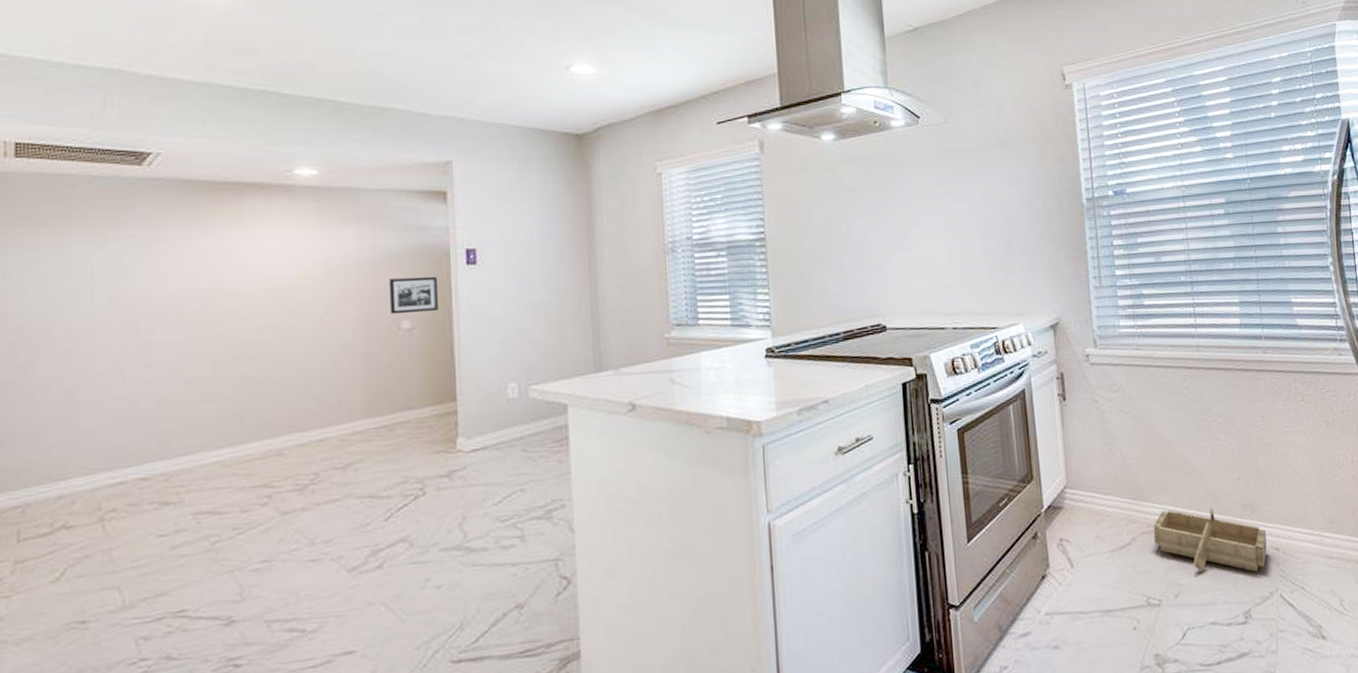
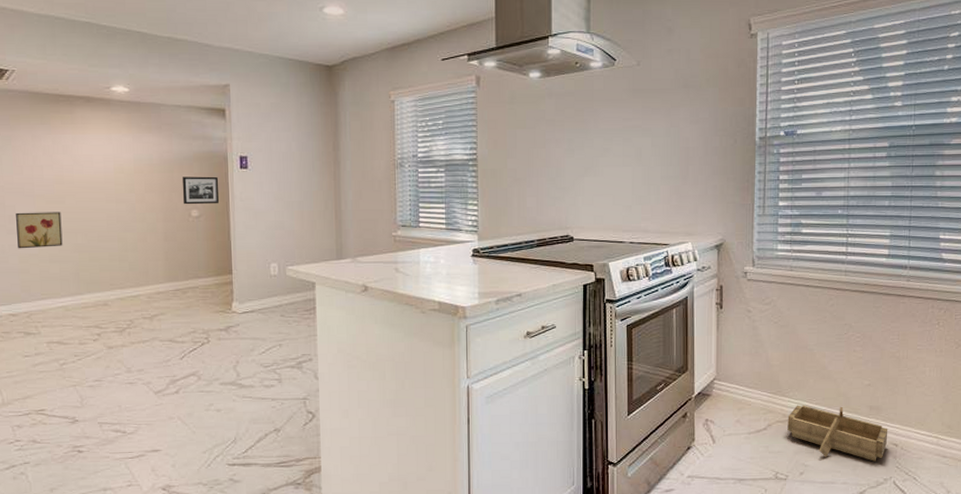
wall art: none [154,333,221,388] -> present [16,212,63,249]

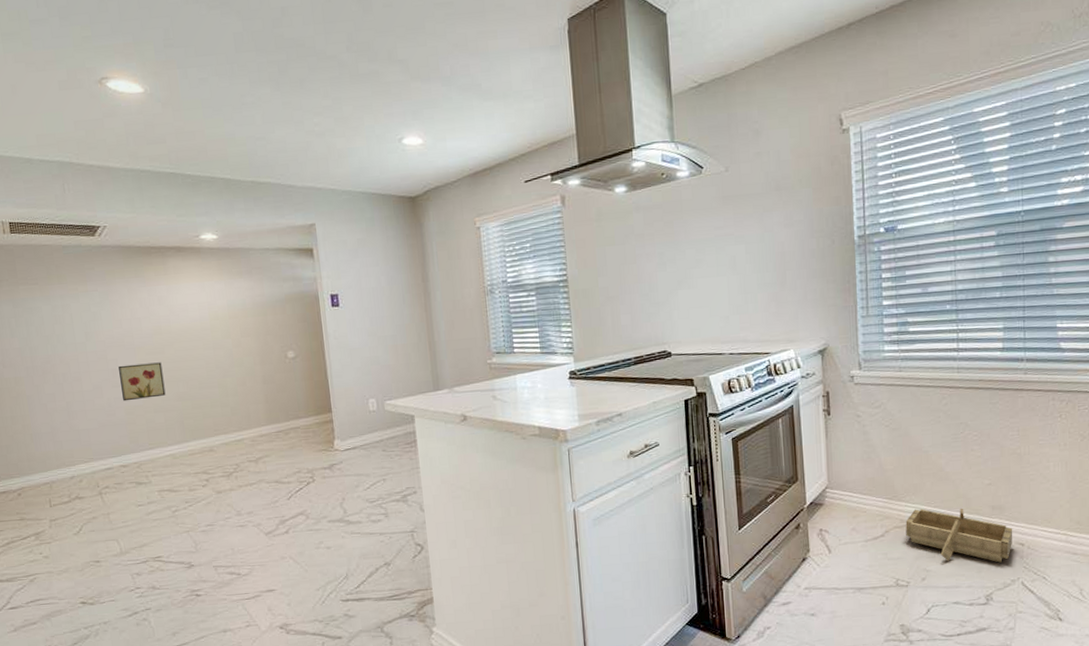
picture frame: present [181,176,220,205] -> none [275,316,314,347]

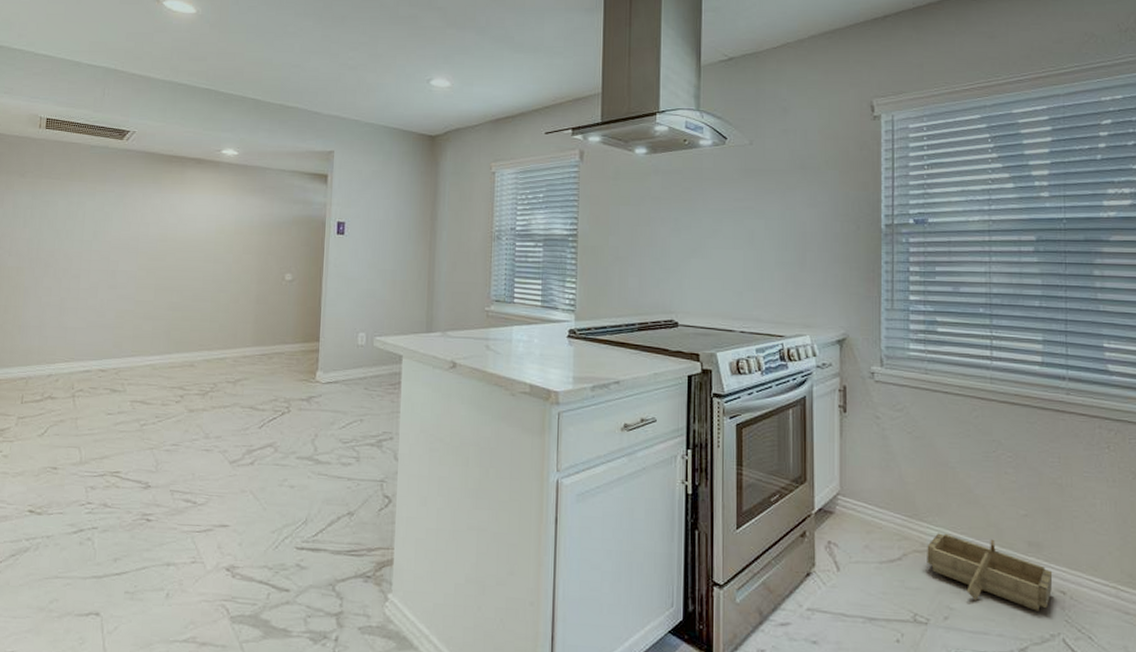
wall art: present [118,362,166,401] -> none [116,268,161,304]

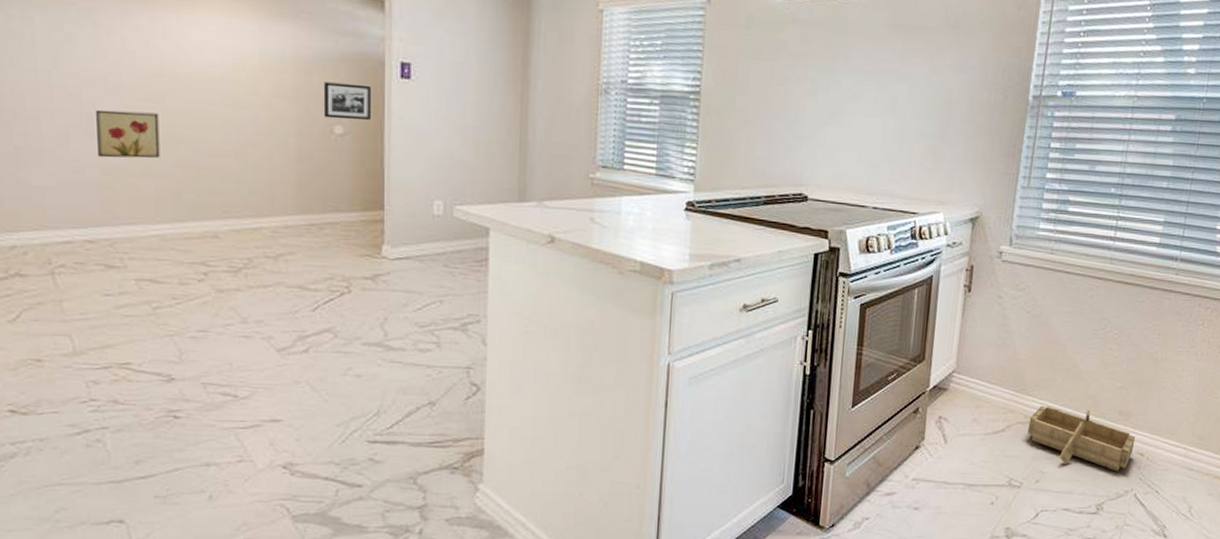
wall art: none [116,268,161,304] -> present [96,109,160,159]
picture frame: none [278,240,315,269] -> present [323,82,372,121]

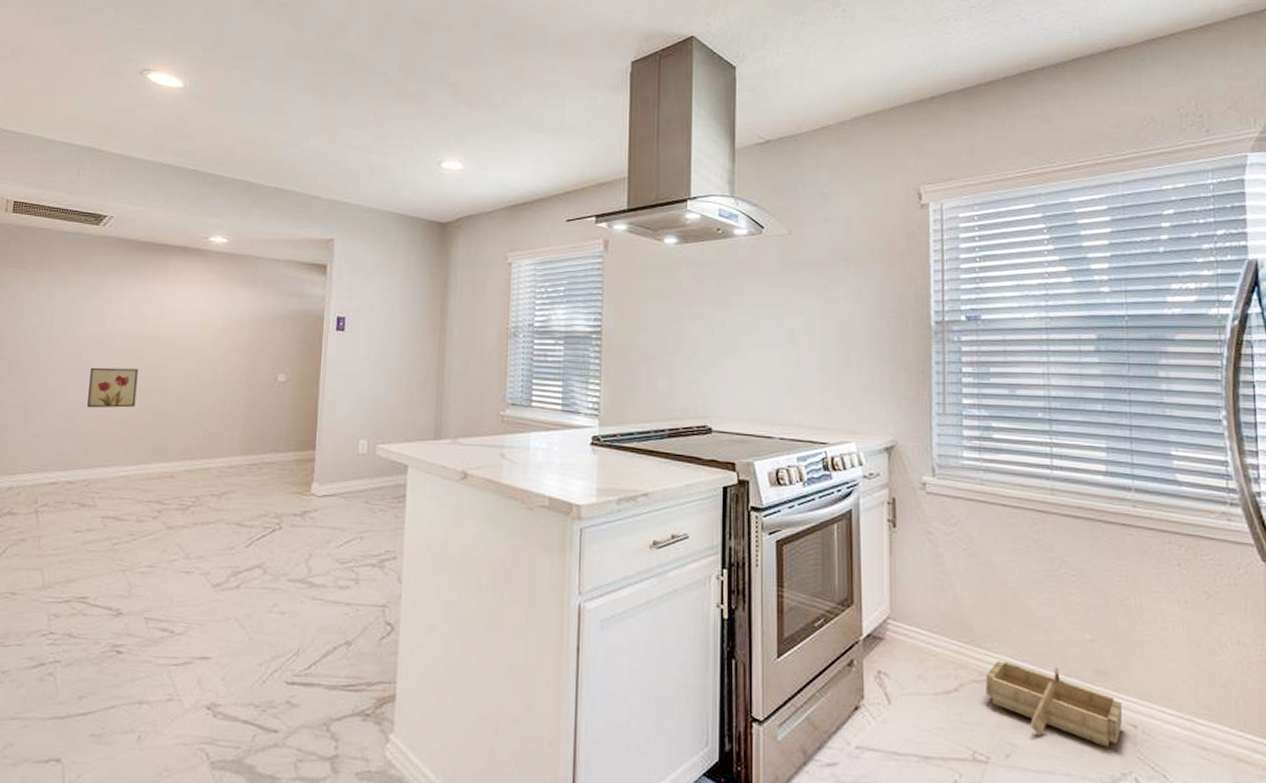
picture frame: present [323,82,372,121] -> none [270,336,312,369]

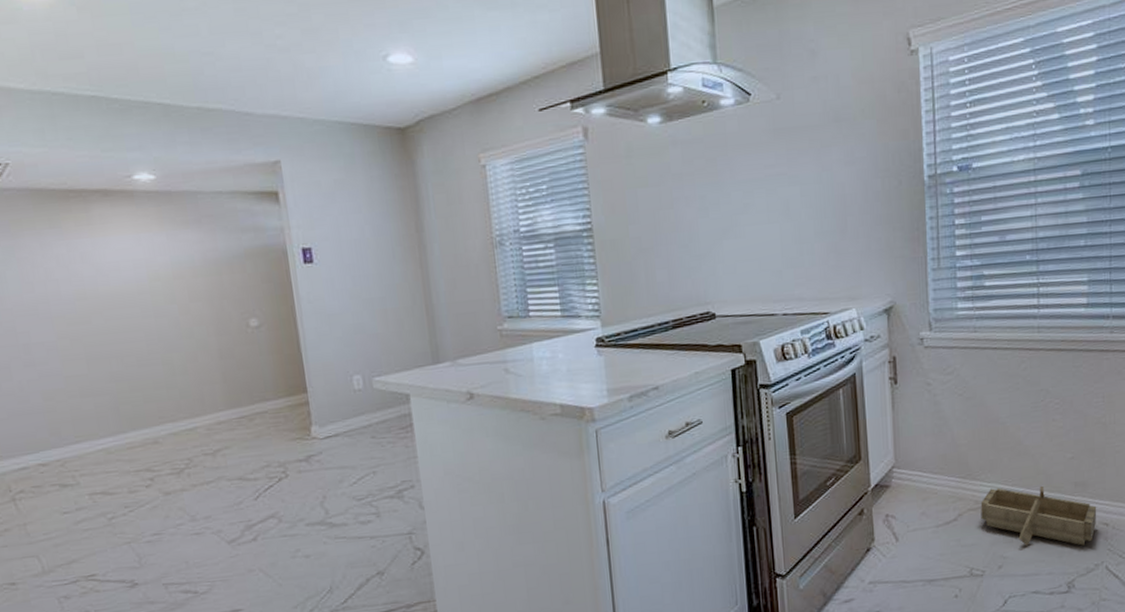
wall art: present [87,367,139,408] -> none [31,334,95,384]

